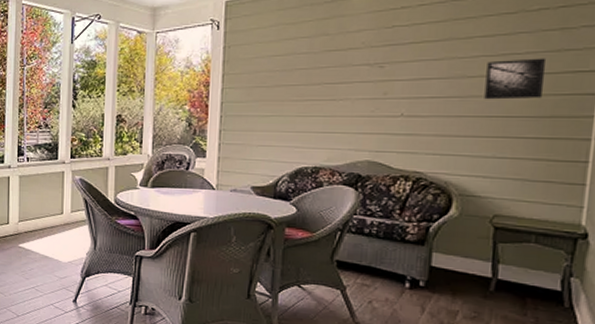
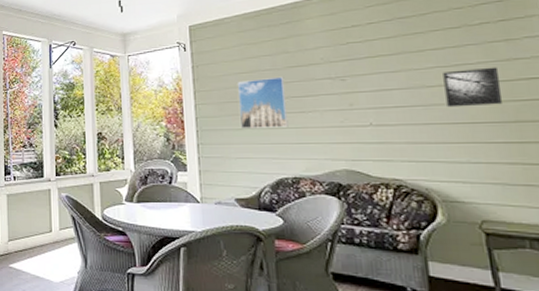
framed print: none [268,61,320,116] -> present [237,76,289,128]

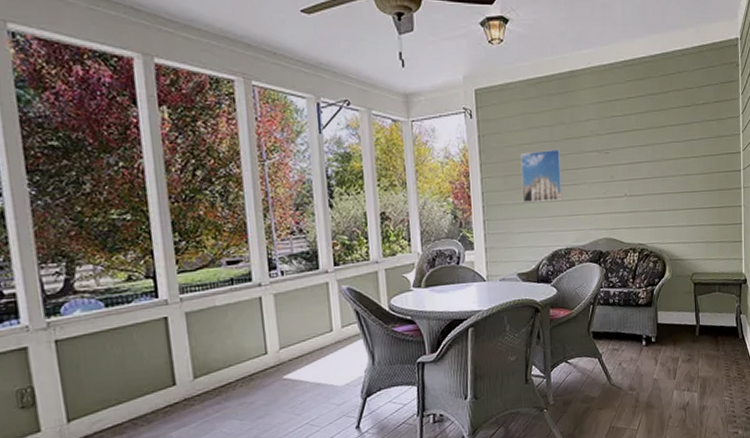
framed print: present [443,67,504,108] -> none [676,143,712,179]

